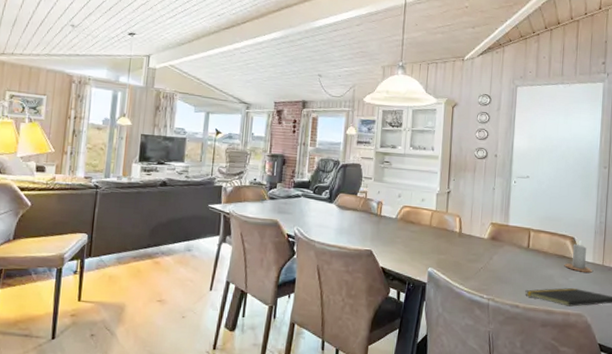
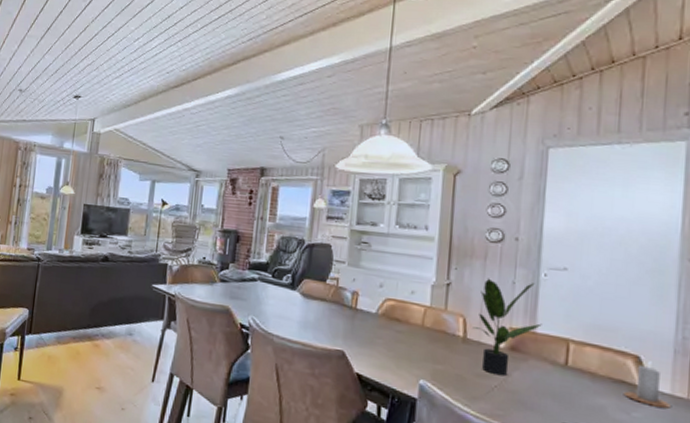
potted plant: none [466,186,513,260] -> present [473,278,542,377]

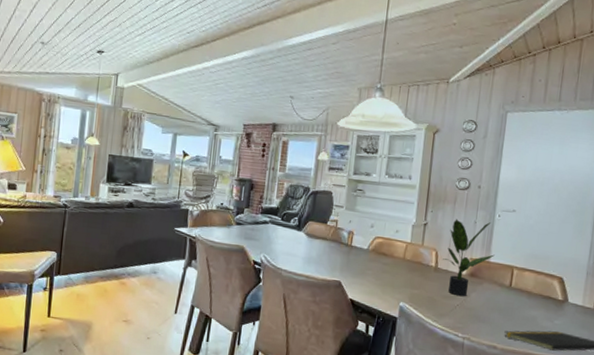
candle: present [623,361,671,409] -> none [549,281,582,316]

